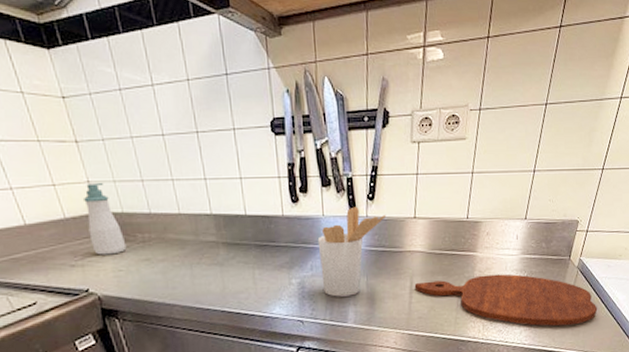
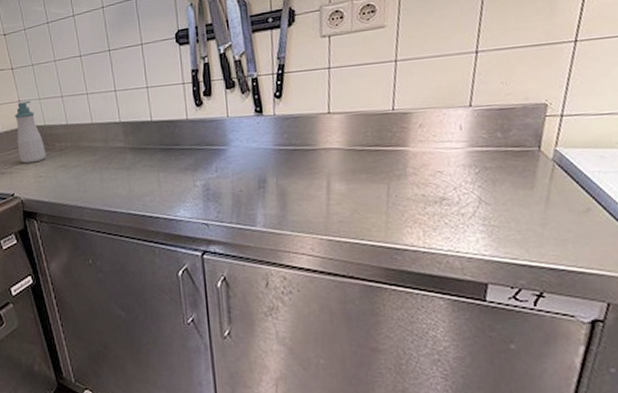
utensil holder: present [317,206,387,297] -> none [222,105,296,199]
cutting board: present [414,274,598,327] -> none [332,170,592,234]

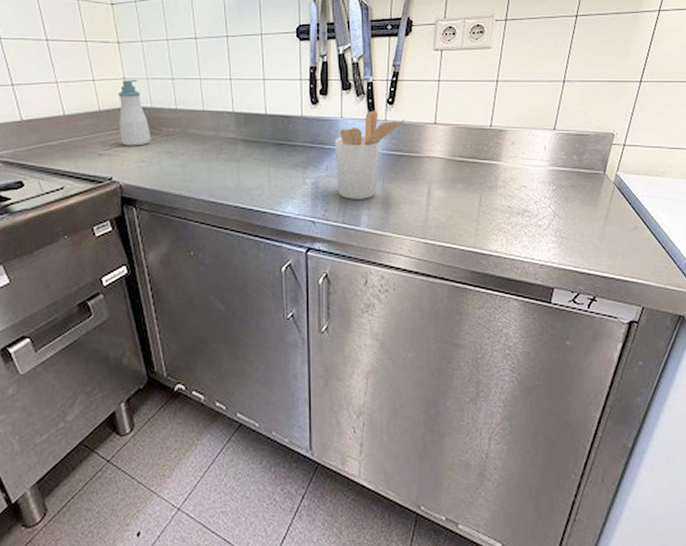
utensil holder: none [222,105,296,199] -> present [334,110,406,199]

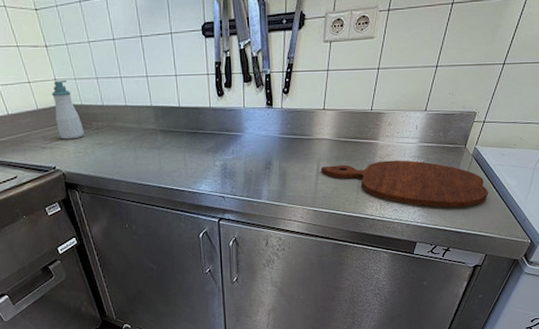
utensil holder: present [334,110,406,199] -> none [238,99,299,177]
cutting board: none [432,185,638,246] -> present [321,160,489,208]

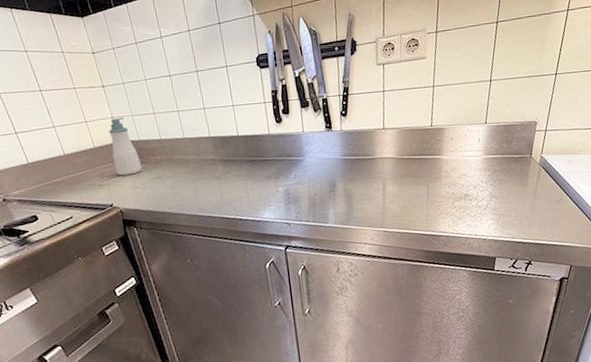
cutting board: present [321,160,489,208] -> none [386,173,563,219]

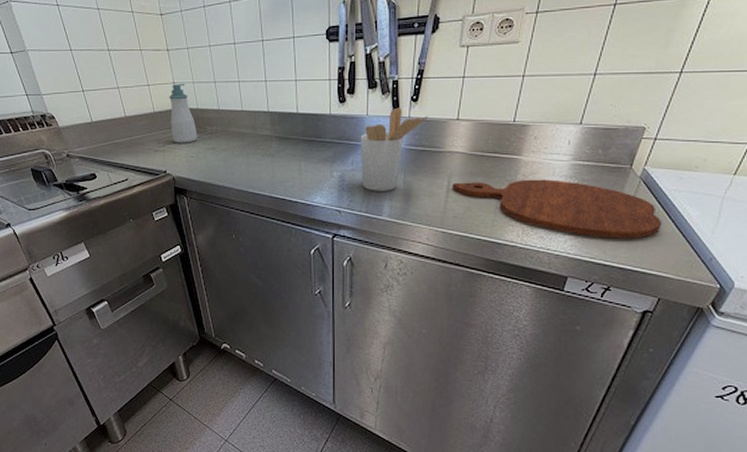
utensil holder: none [299,122,359,201] -> present [360,107,429,191]
cutting board: none [386,173,563,219] -> present [452,179,662,239]

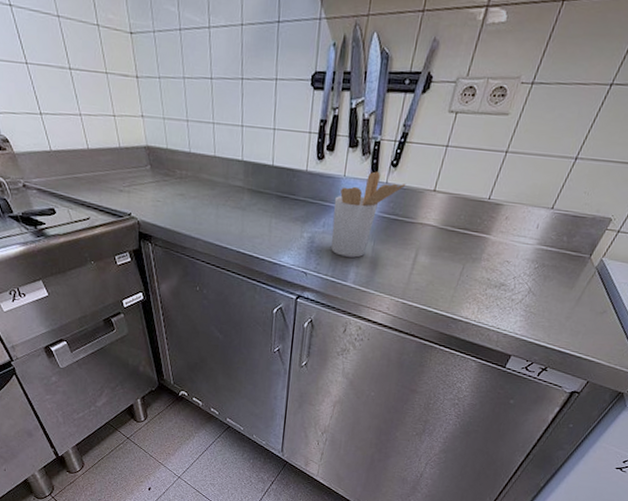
soap bottle: present [168,84,198,143] -> none [136,118,166,186]
cutting board: present [452,179,662,239] -> none [418,256,606,326]

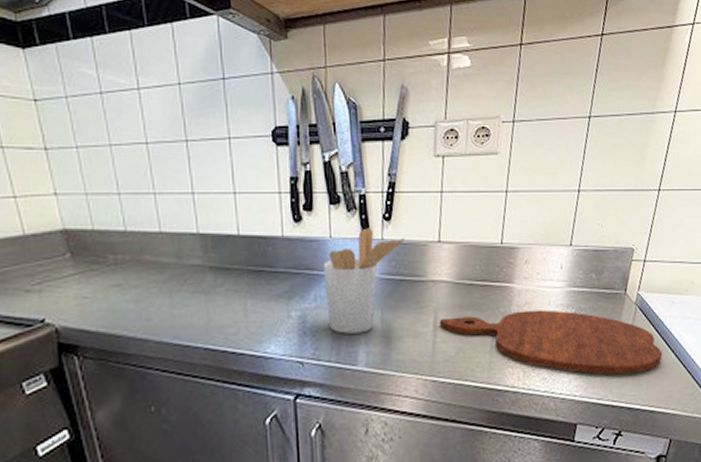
cutting board: none [418,256,606,326] -> present [439,309,663,375]

